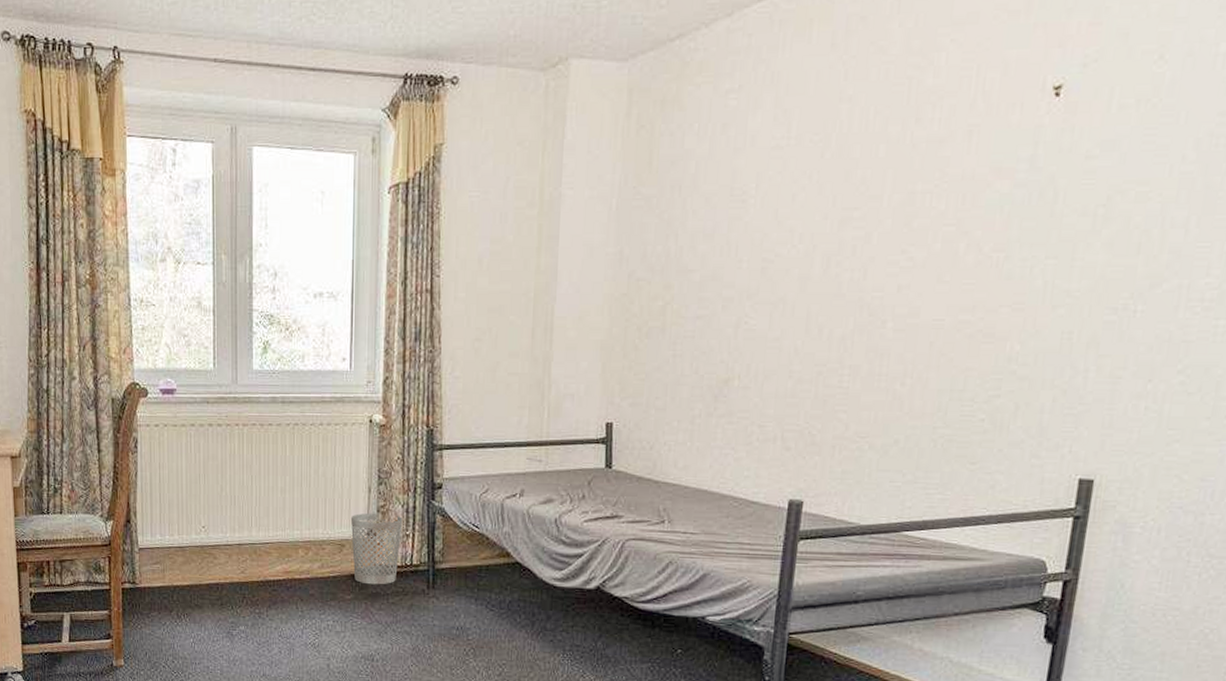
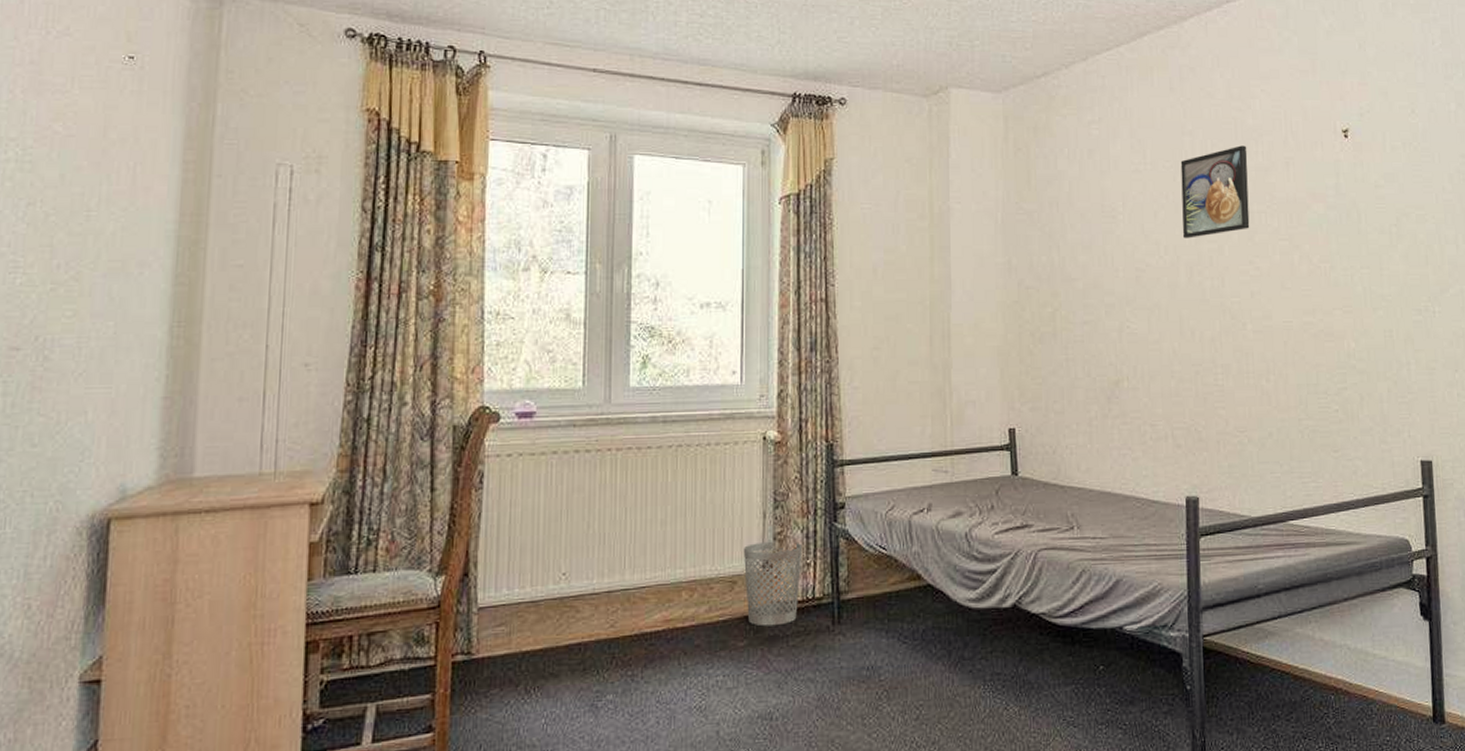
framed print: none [823,111,921,225] -> present [1180,145,1250,238]

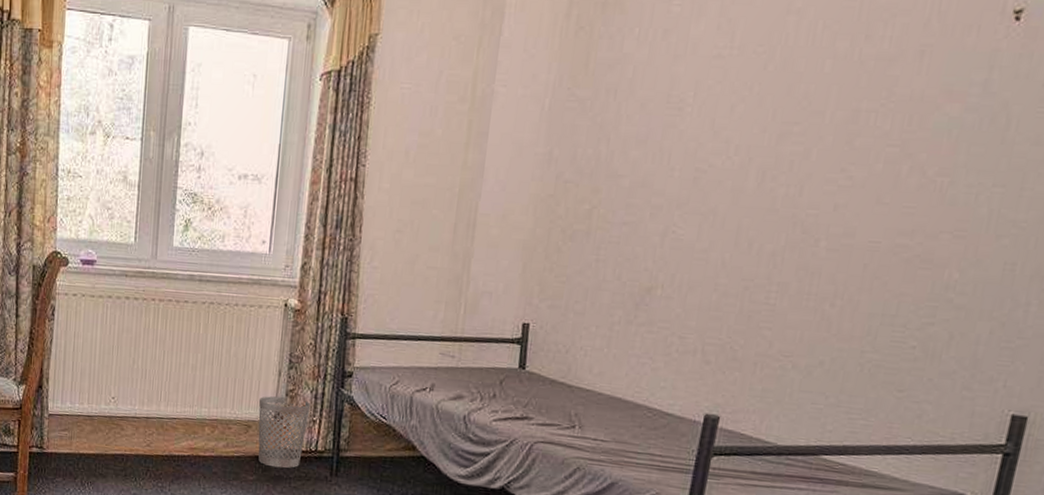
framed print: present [1180,145,1250,238] -> none [761,28,871,138]

